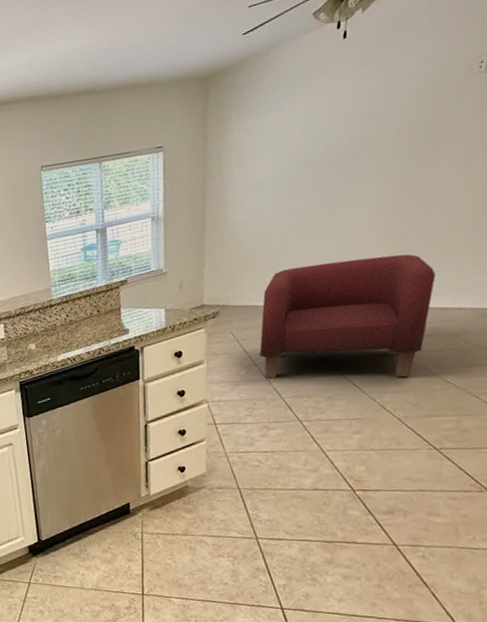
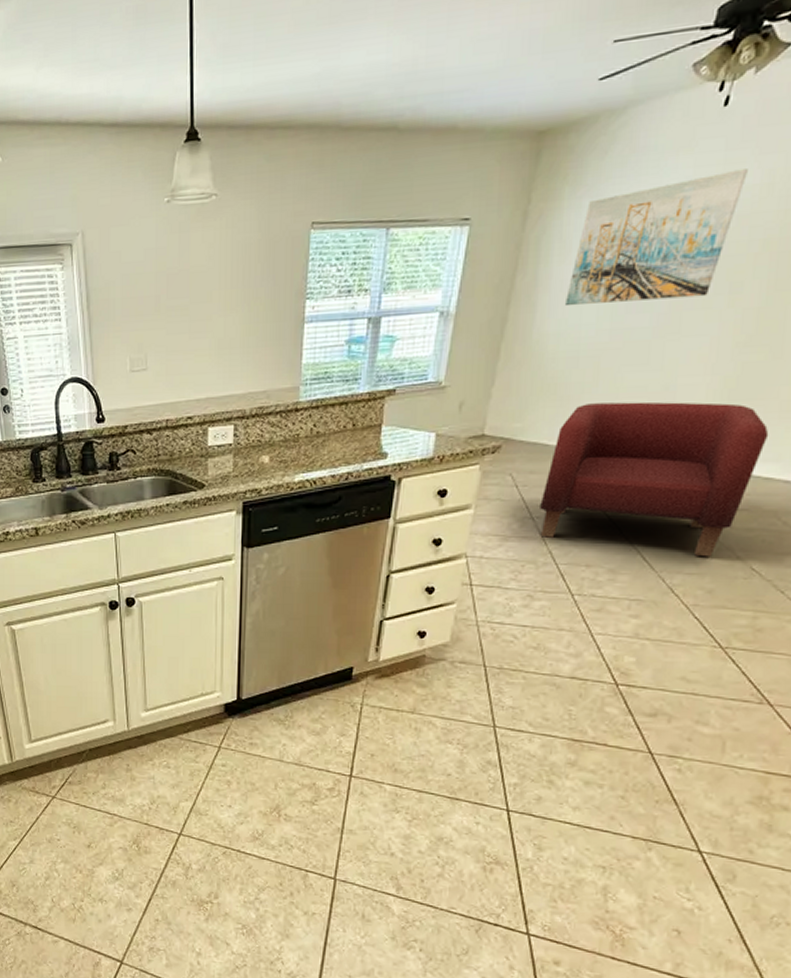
wall art: none [249,80,373,200] -> present [565,169,748,307]

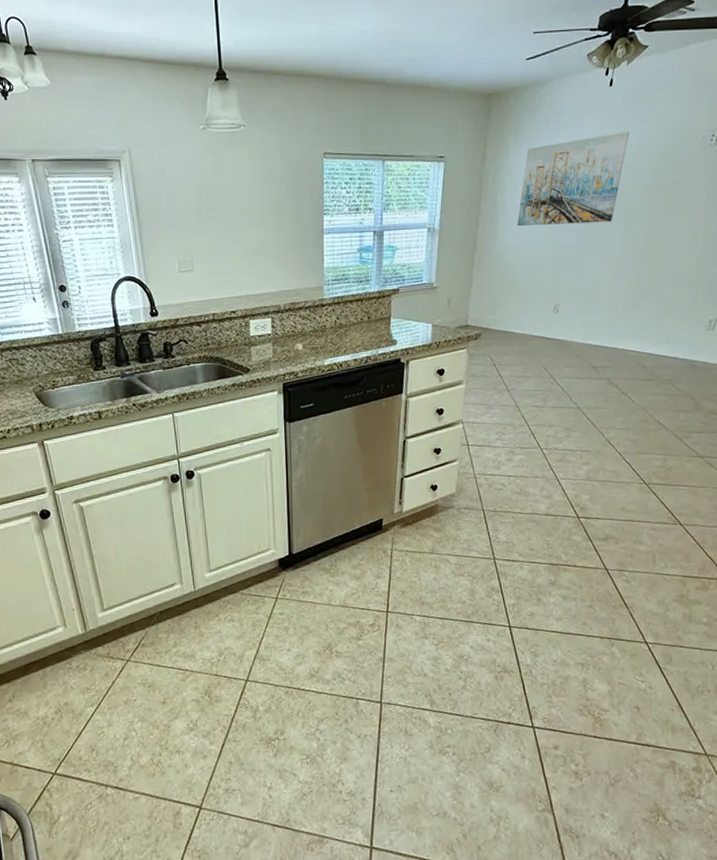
armchair: present [540,401,769,557] -> none [513,299,661,416]

